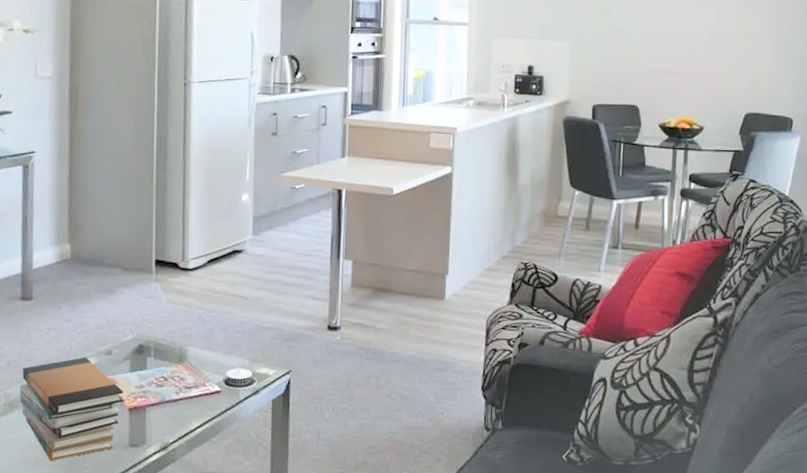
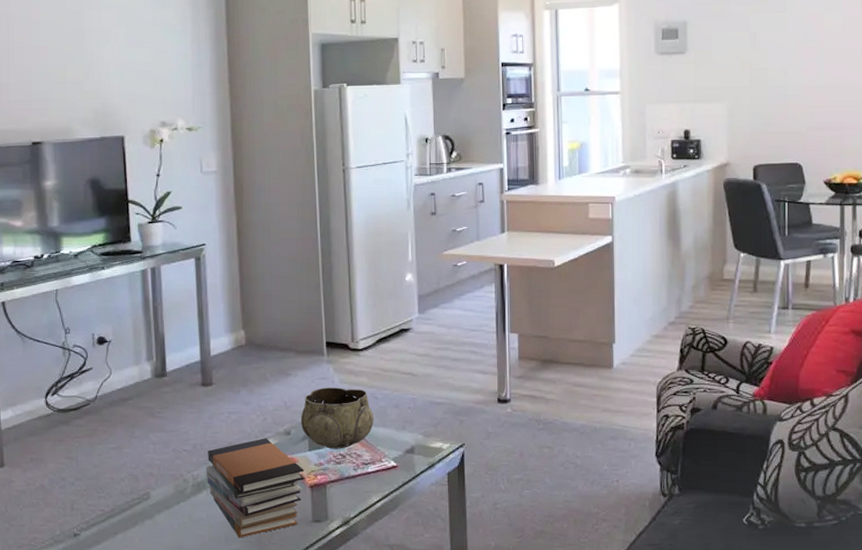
decorative bowl: none [123,307,200,371] -> present [300,387,374,449]
architectural model: present [221,368,257,390] -> none [397,443,432,465]

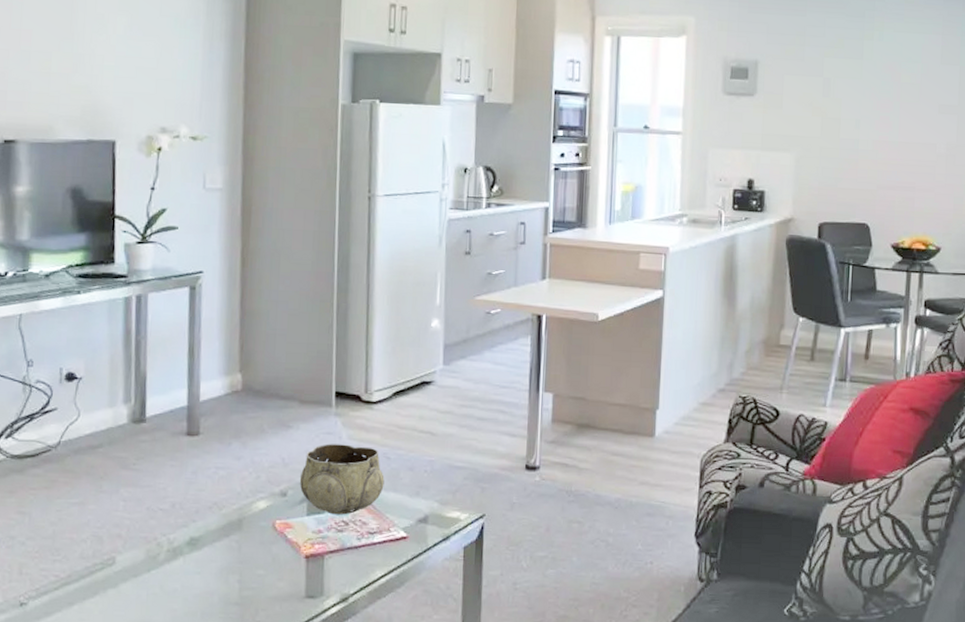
book stack: present [206,438,304,538] -> none [184,499,300,614]

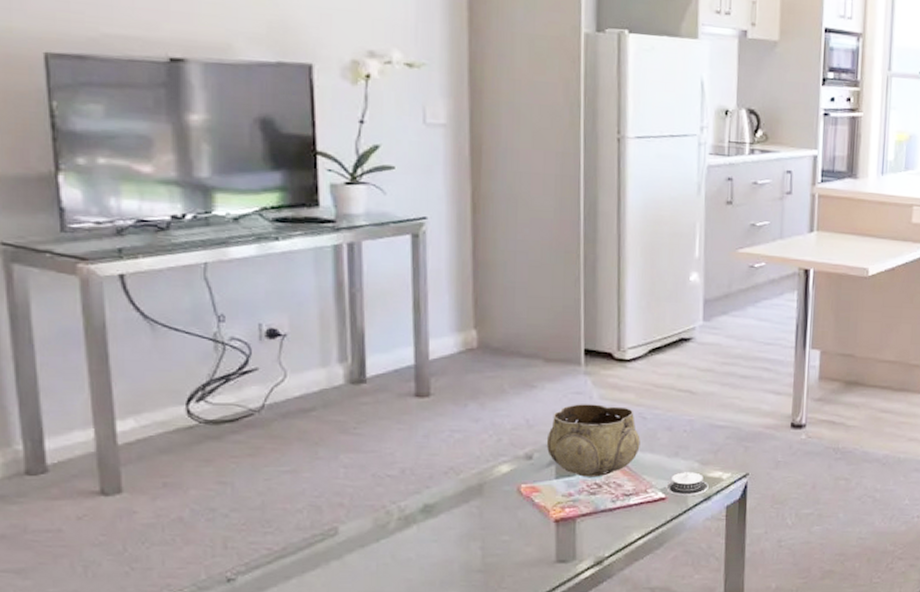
architectural model: none [407,511,447,536] -> present [666,472,709,497]

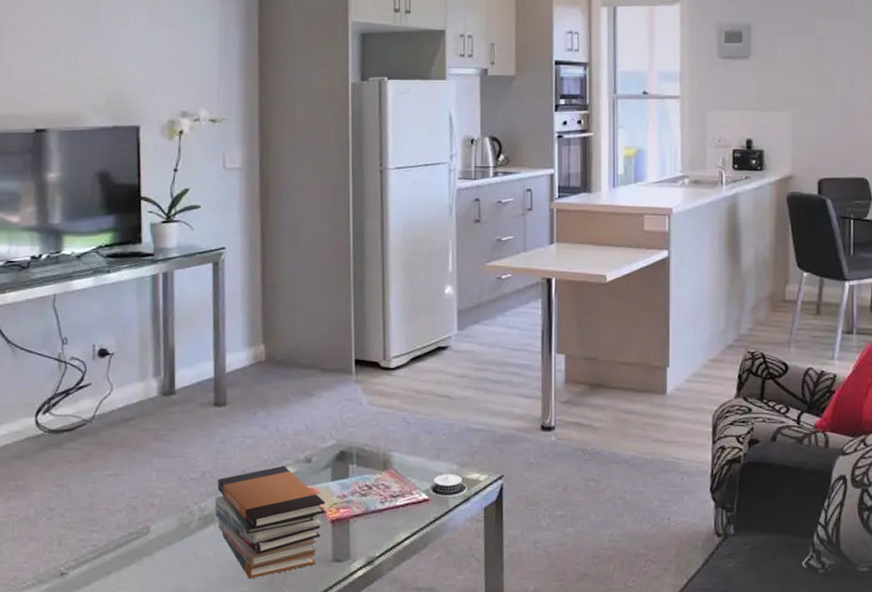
book stack: none [417,462,548,582] -> present [214,466,325,579]
decorative bowl: present [546,404,640,477] -> none [323,410,405,479]

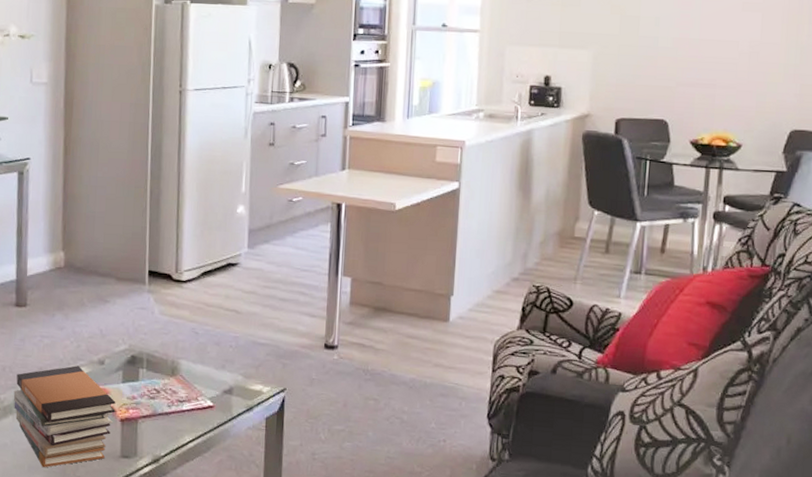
architectural model: present [429,474,467,498] -> none [214,383,251,406]

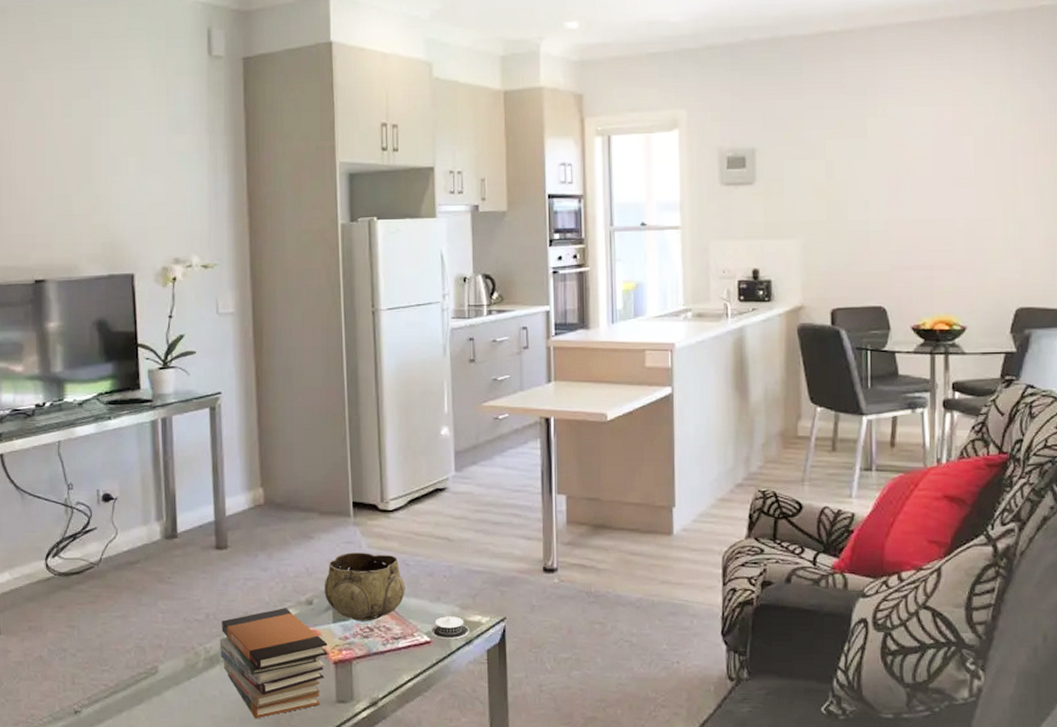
decorative bowl: none [115,318,193,384] -> present [324,552,405,621]
architectural model: none [214,383,251,406] -> present [430,616,469,640]

